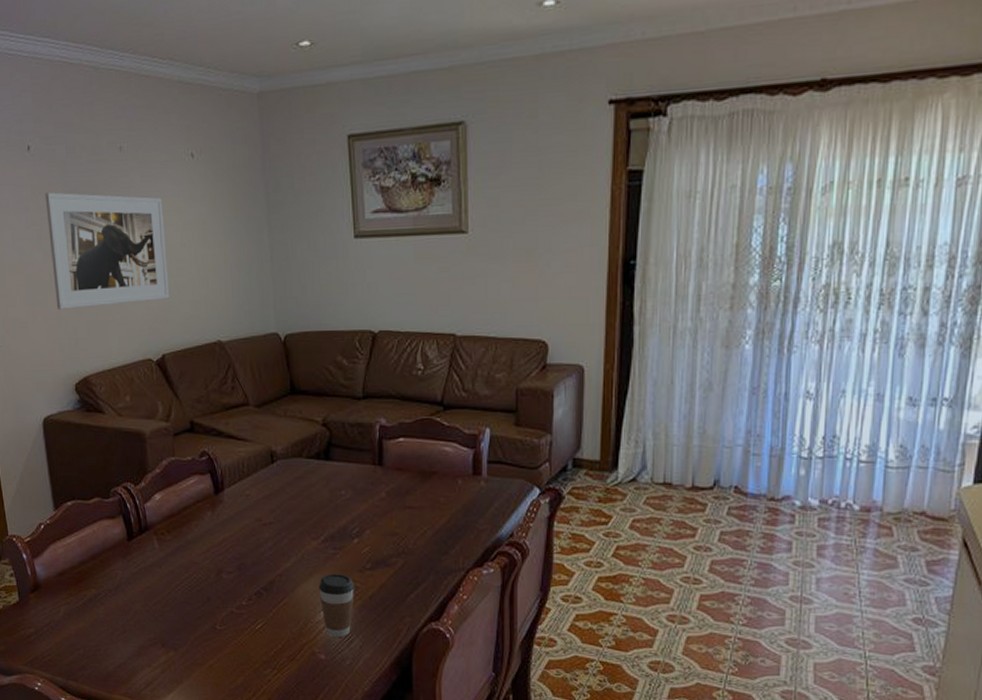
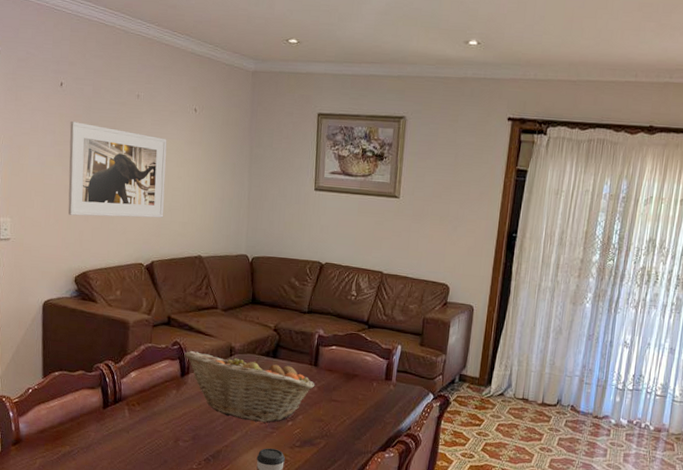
fruit basket: none [215,458,381,542] -> present [184,351,314,423]

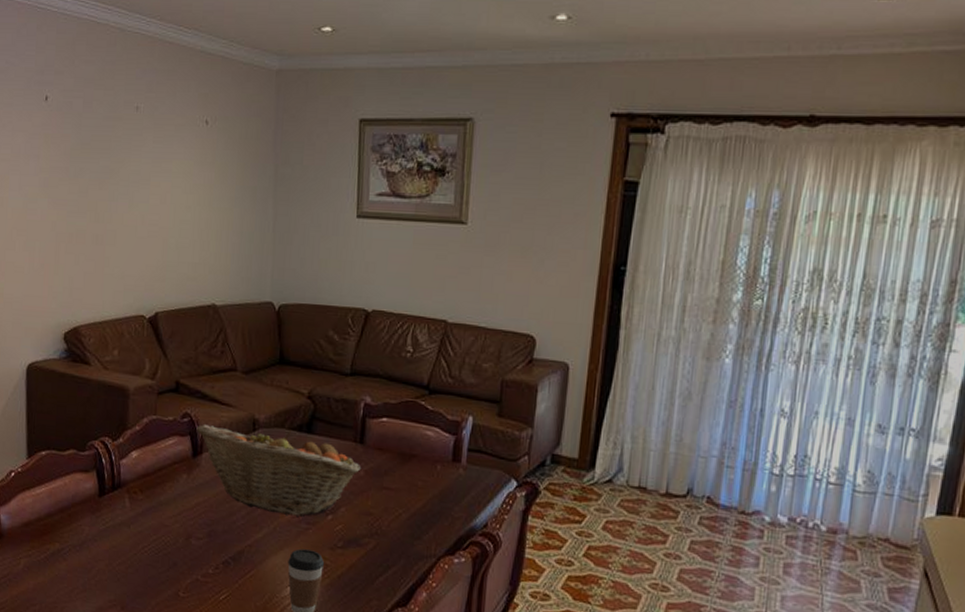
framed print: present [68,121,167,218] -> none [55,143,173,259]

